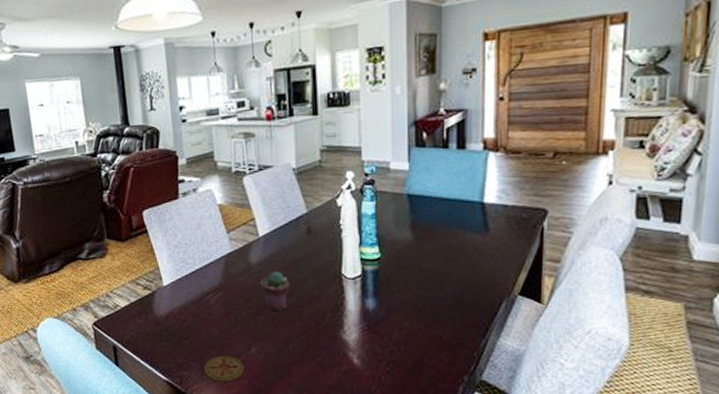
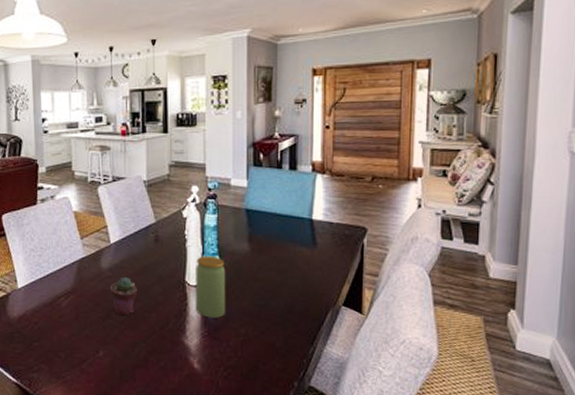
coaster: present [204,355,244,382] -> none [53,358,91,385]
jar: none [353,246,387,312] -> present [196,255,226,318]

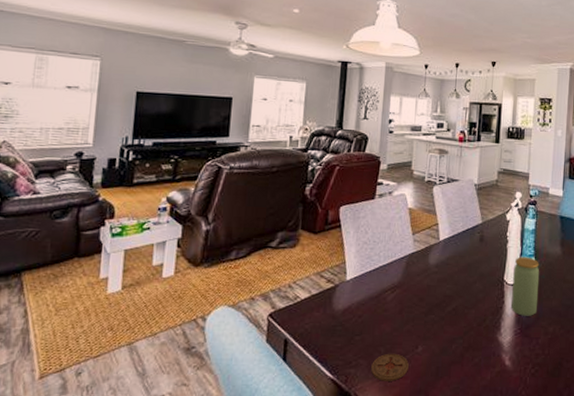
coaster: none [53,358,91,385] -> present [371,353,409,381]
potted succulent: present [109,276,138,315] -> none [434,273,460,311]

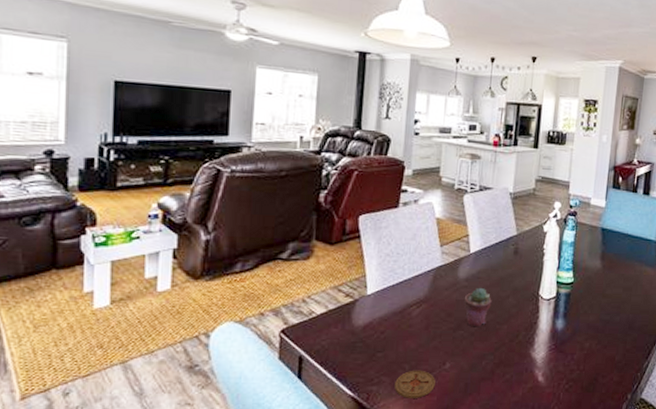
potted succulent: none [434,273,460,311] -> present [463,287,492,326]
jar: present [511,256,540,316] -> none [546,270,578,332]

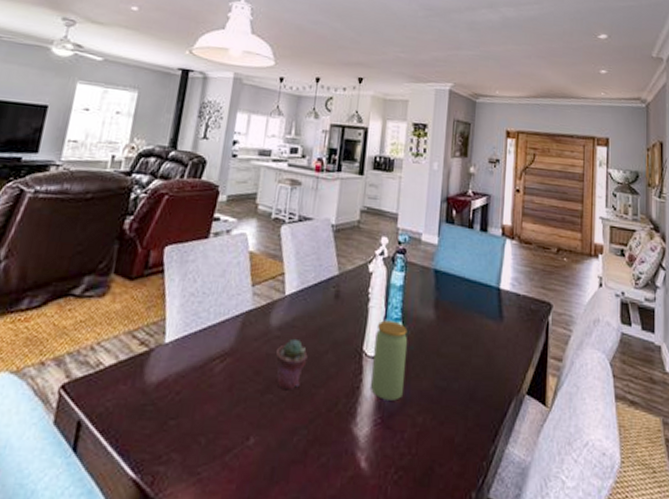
coaster: present [395,370,435,398] -> none [186,445,236,486]
jar: none [546,270,578,332] -> present [371,320,408,401]

